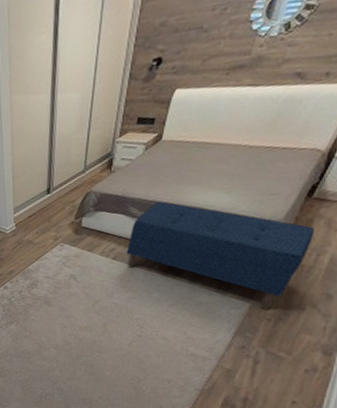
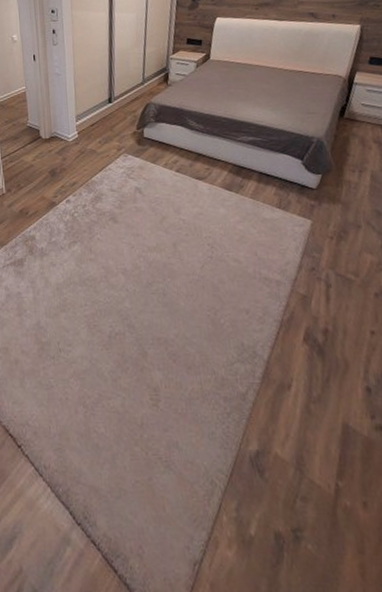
bench: present [126,201,315,309] -> none [188,116,353,226]

